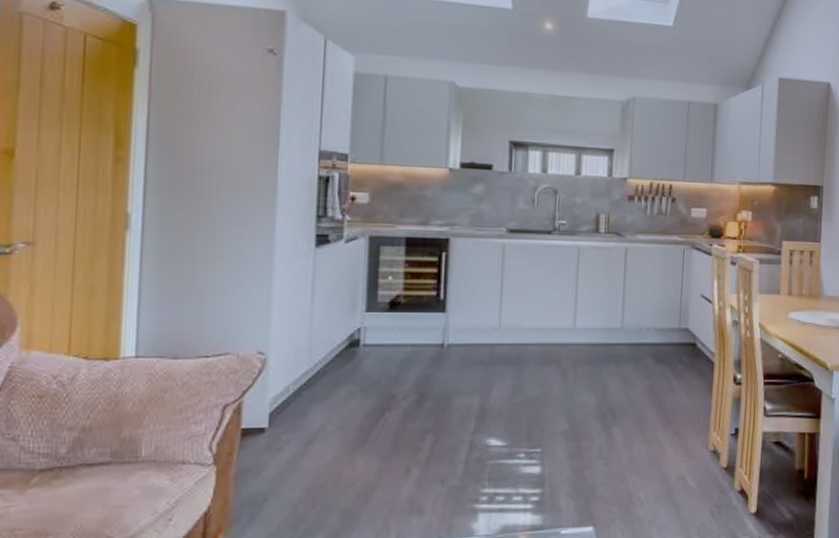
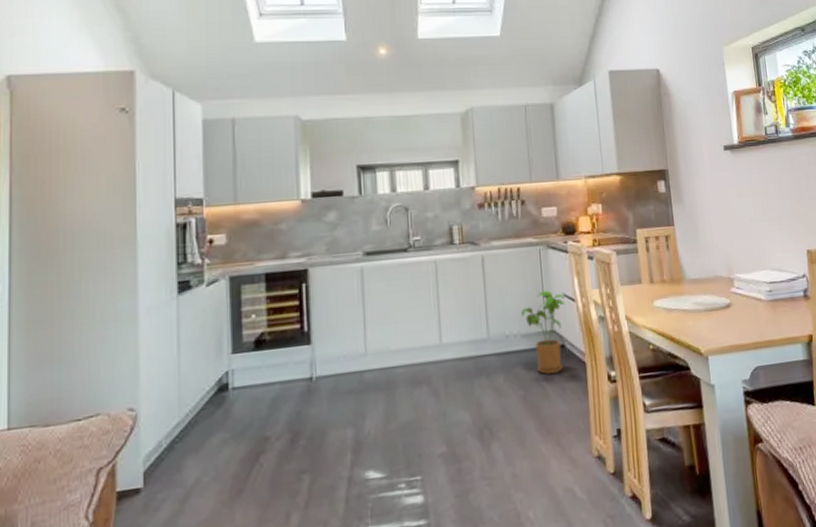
house plant: none [658,289,703,369] -> present [521,290,566,374]

